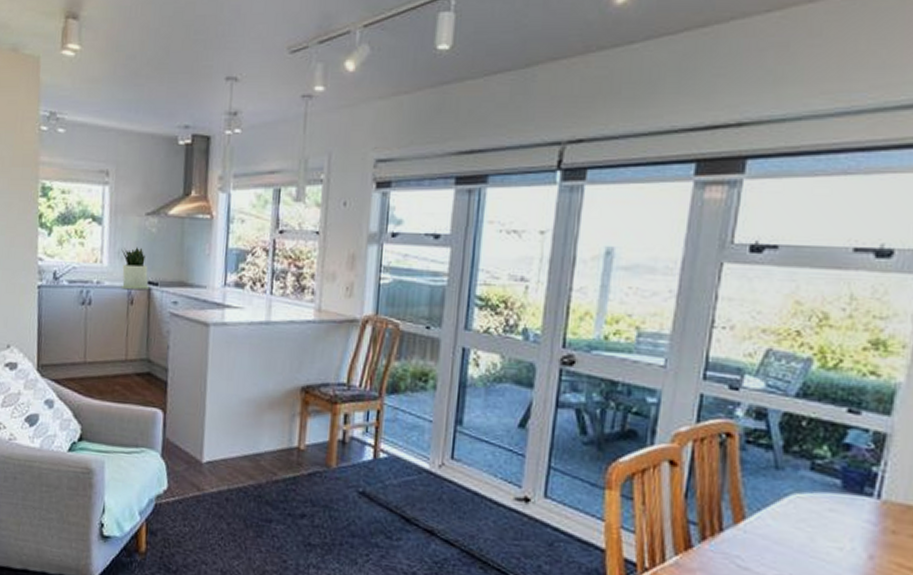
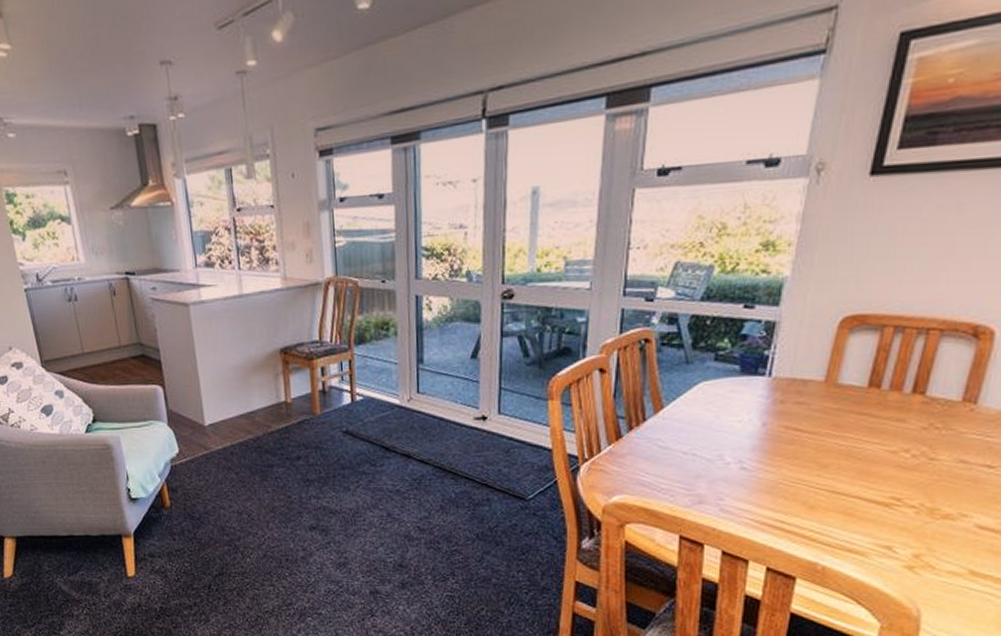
planter: present [121,247,150,291] -> none [94,241,128,283]

